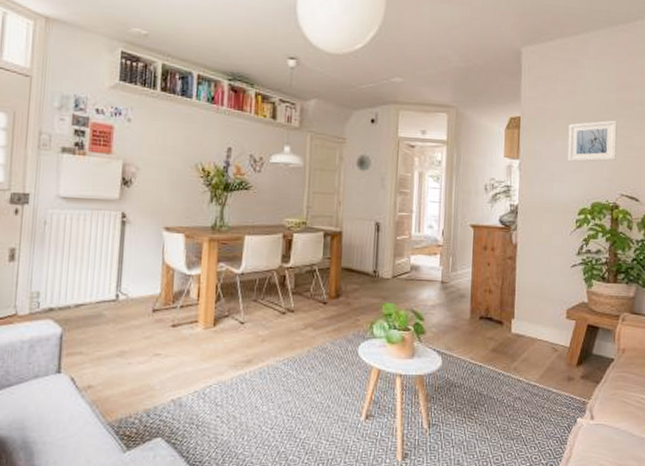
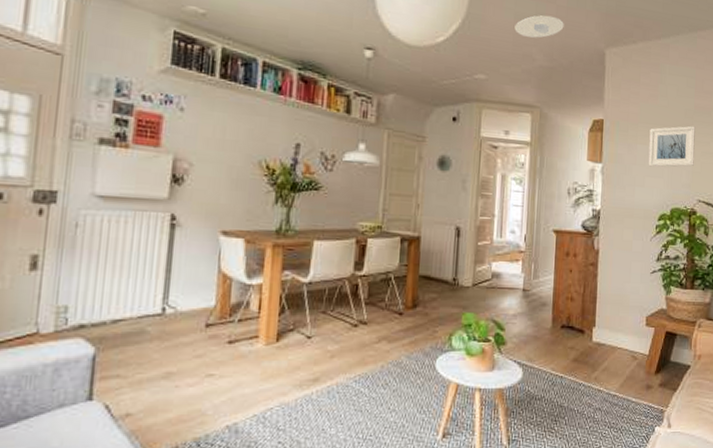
recessed light: none [430,17,479,40] -> present [514,15,564,38]

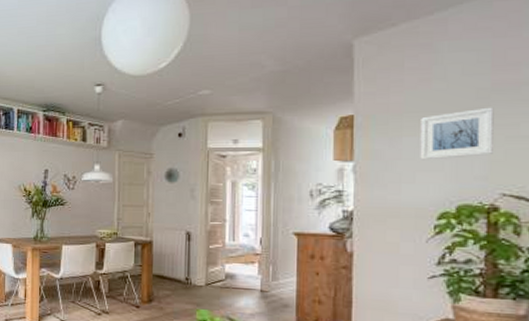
recessed light: present [514,15,564,38] -> none [240,18,298,46]

